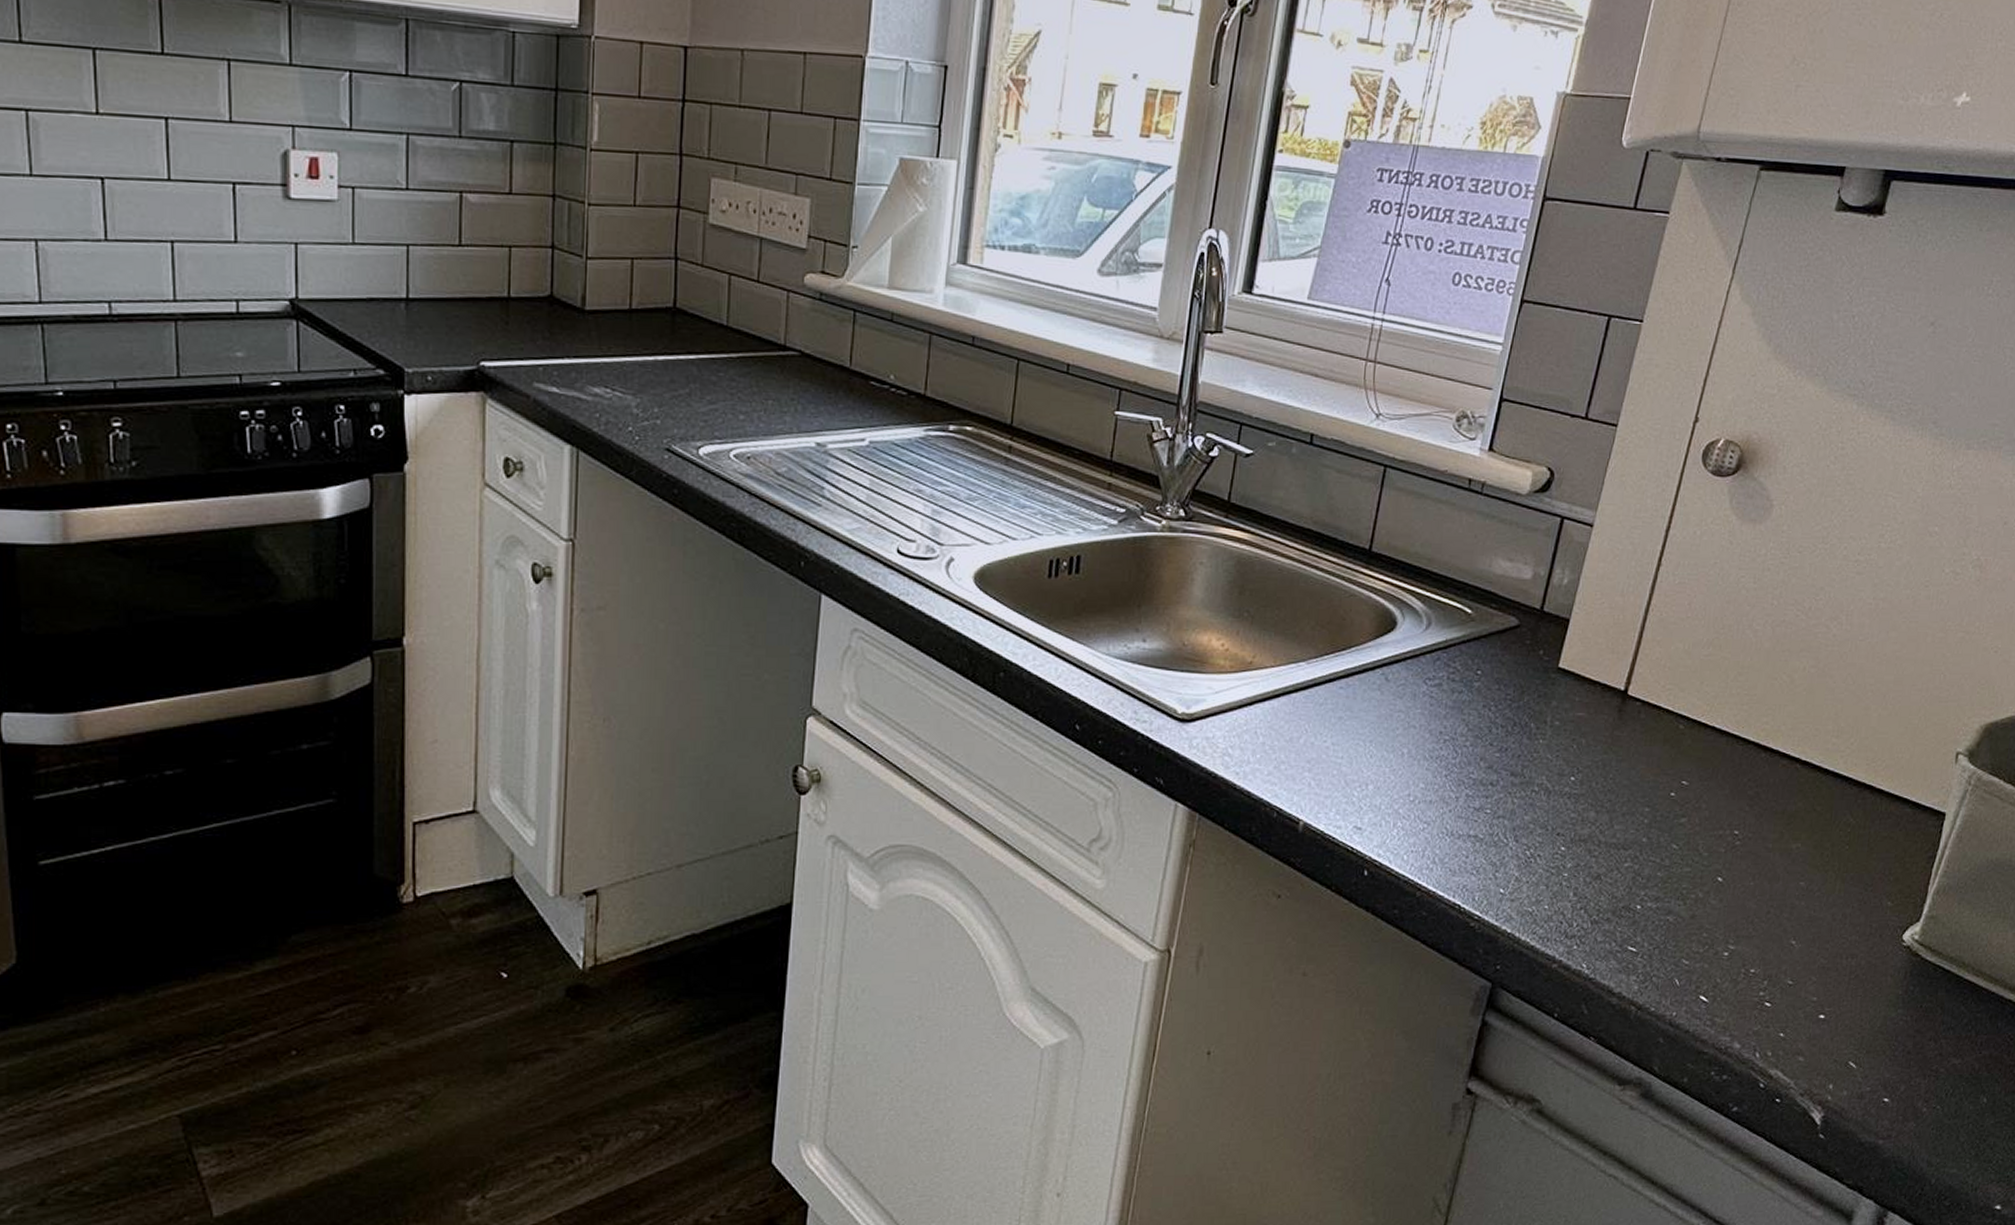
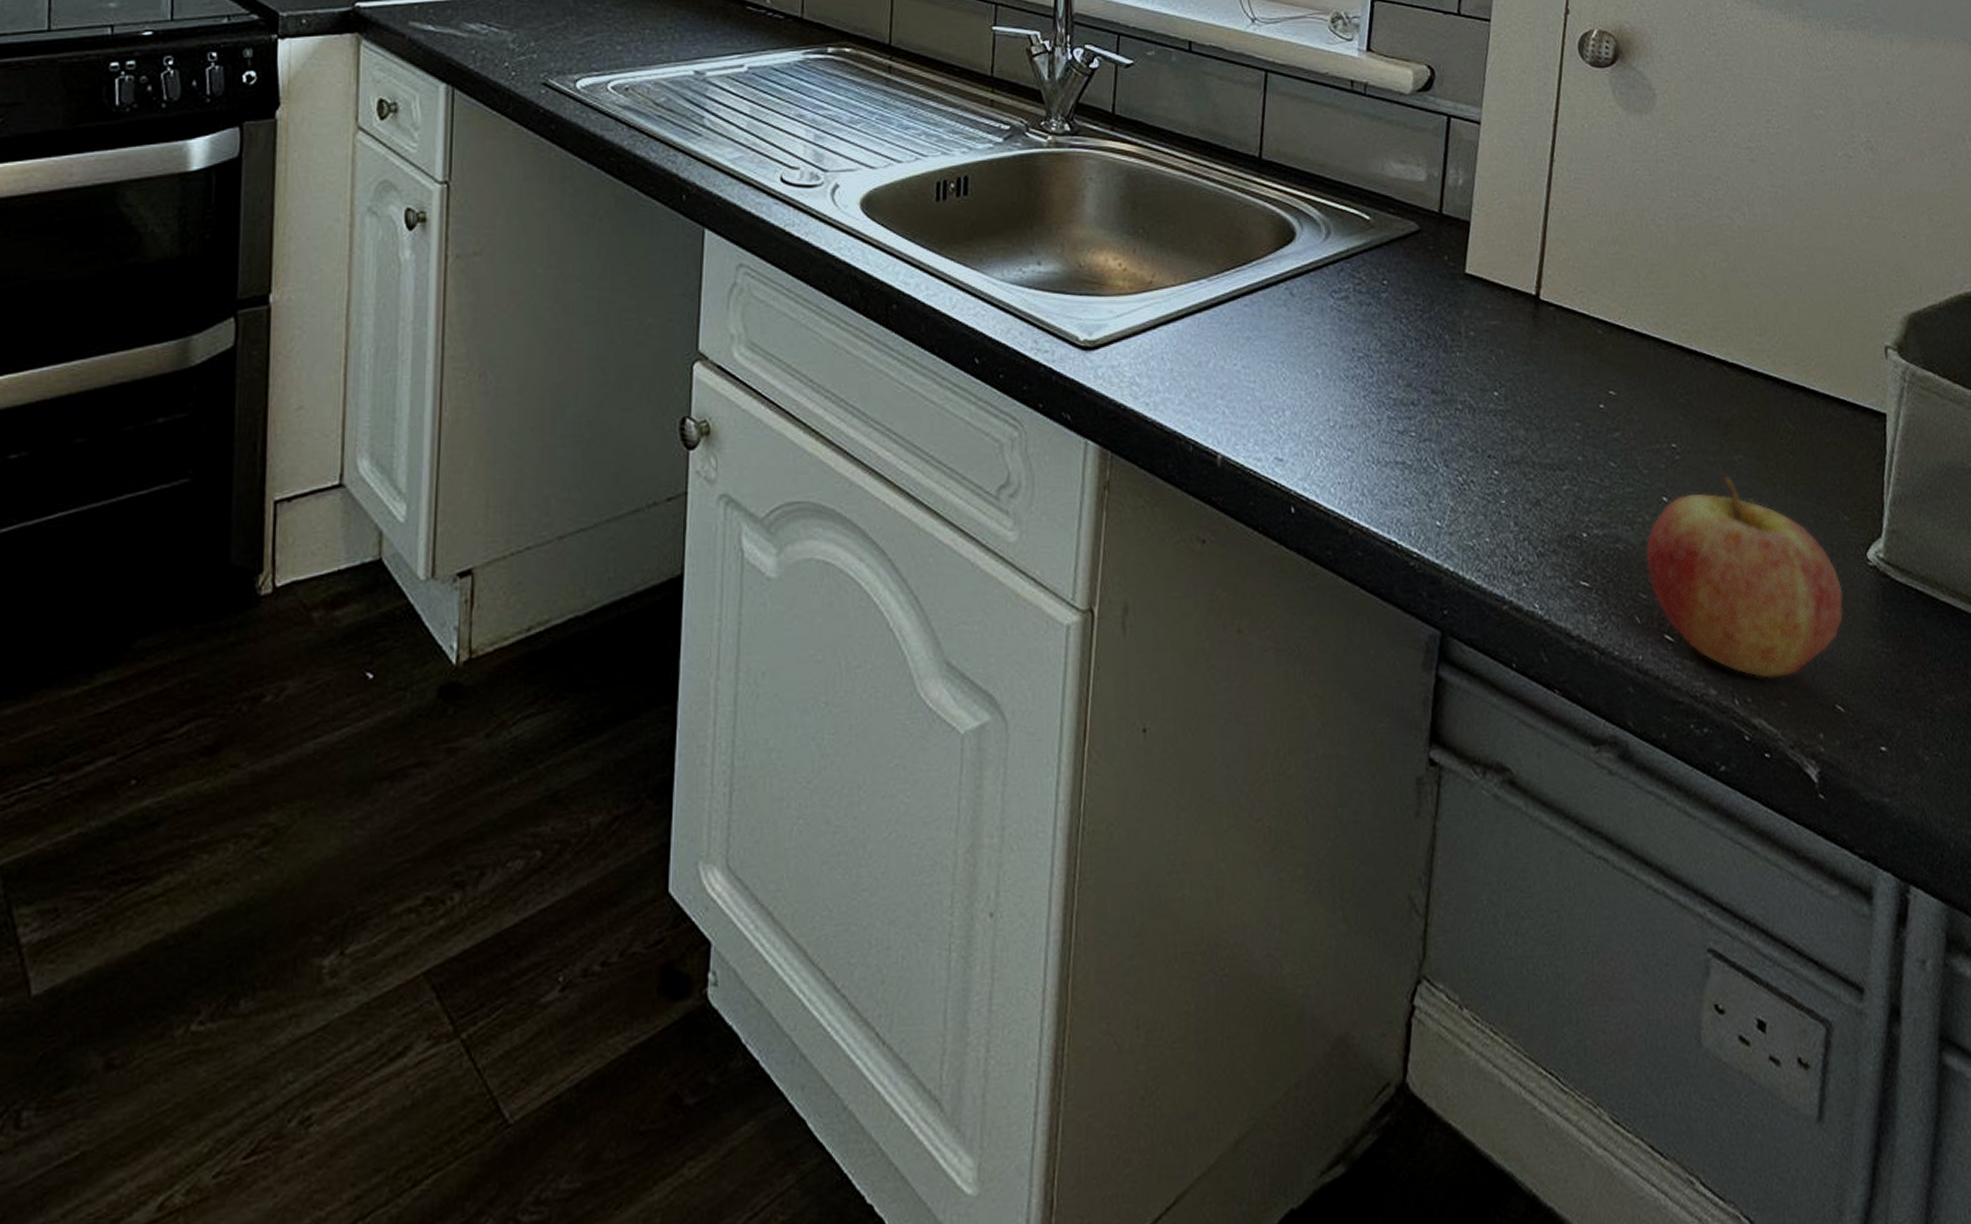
fruit: none [1693,862,1875,1037] -> present [1646,476,1843,679]

